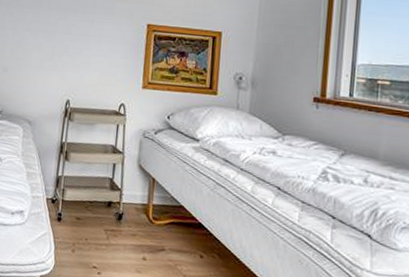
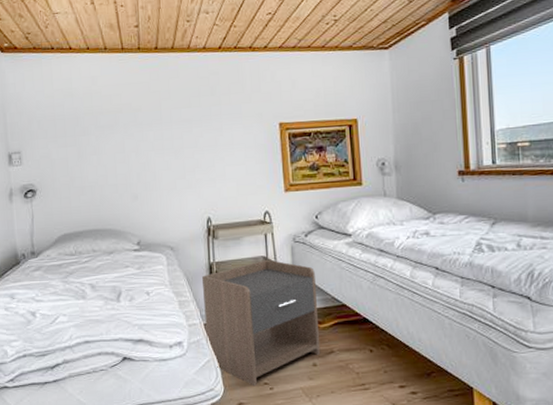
nightstand: none [46,148,159,268] -> present [202,259,321,387]

